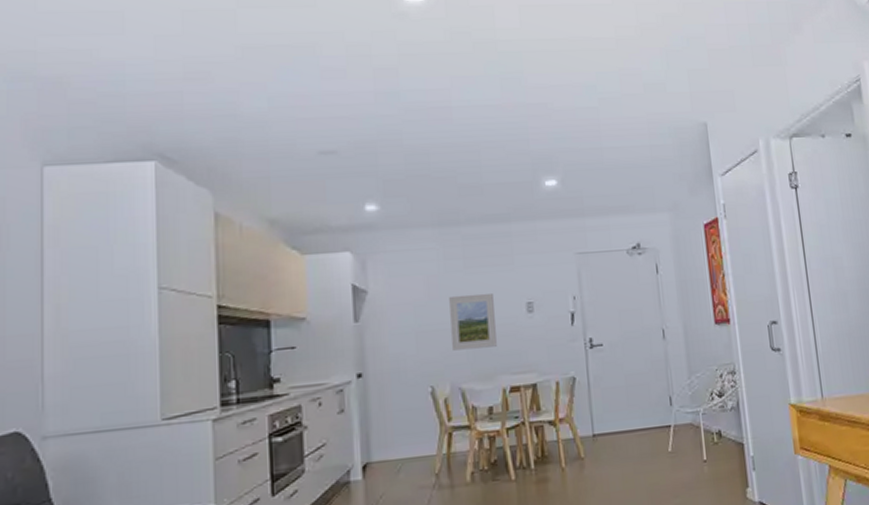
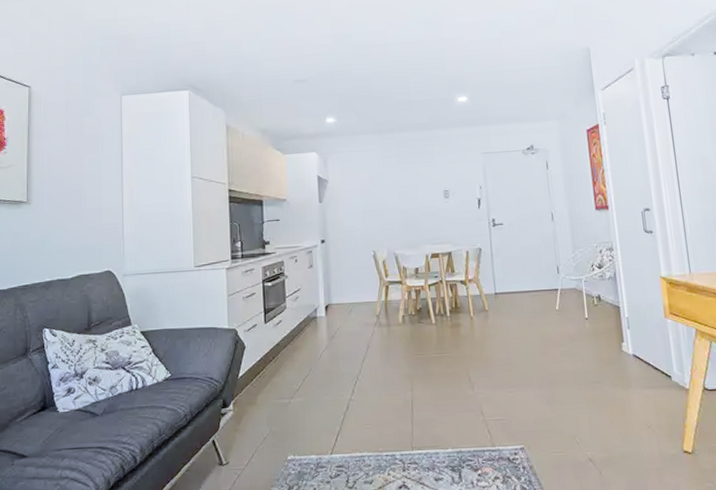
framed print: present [449,293,497,351] -> none [386,183,421,225]

